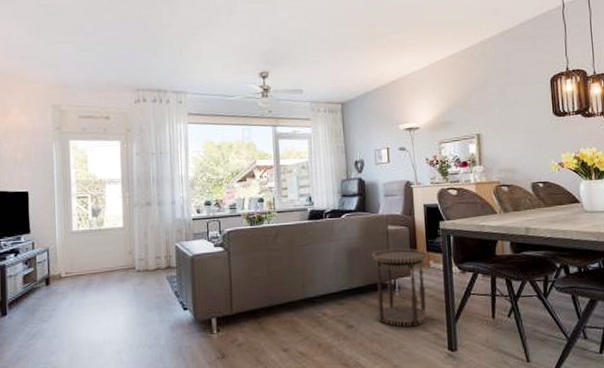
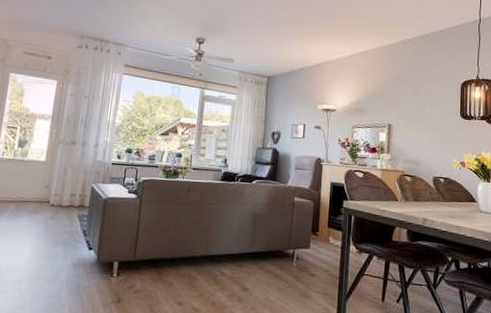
side table: present [371,248,429,327] -> none [273,219,329,299]

